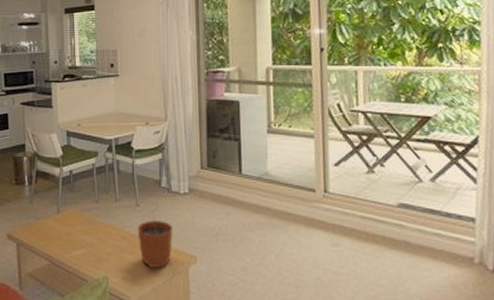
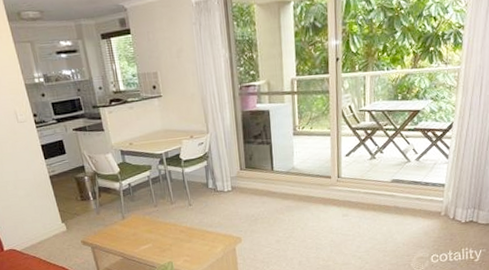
plant pot: present [137,209,173,268] -> none [191,206,222,250]

